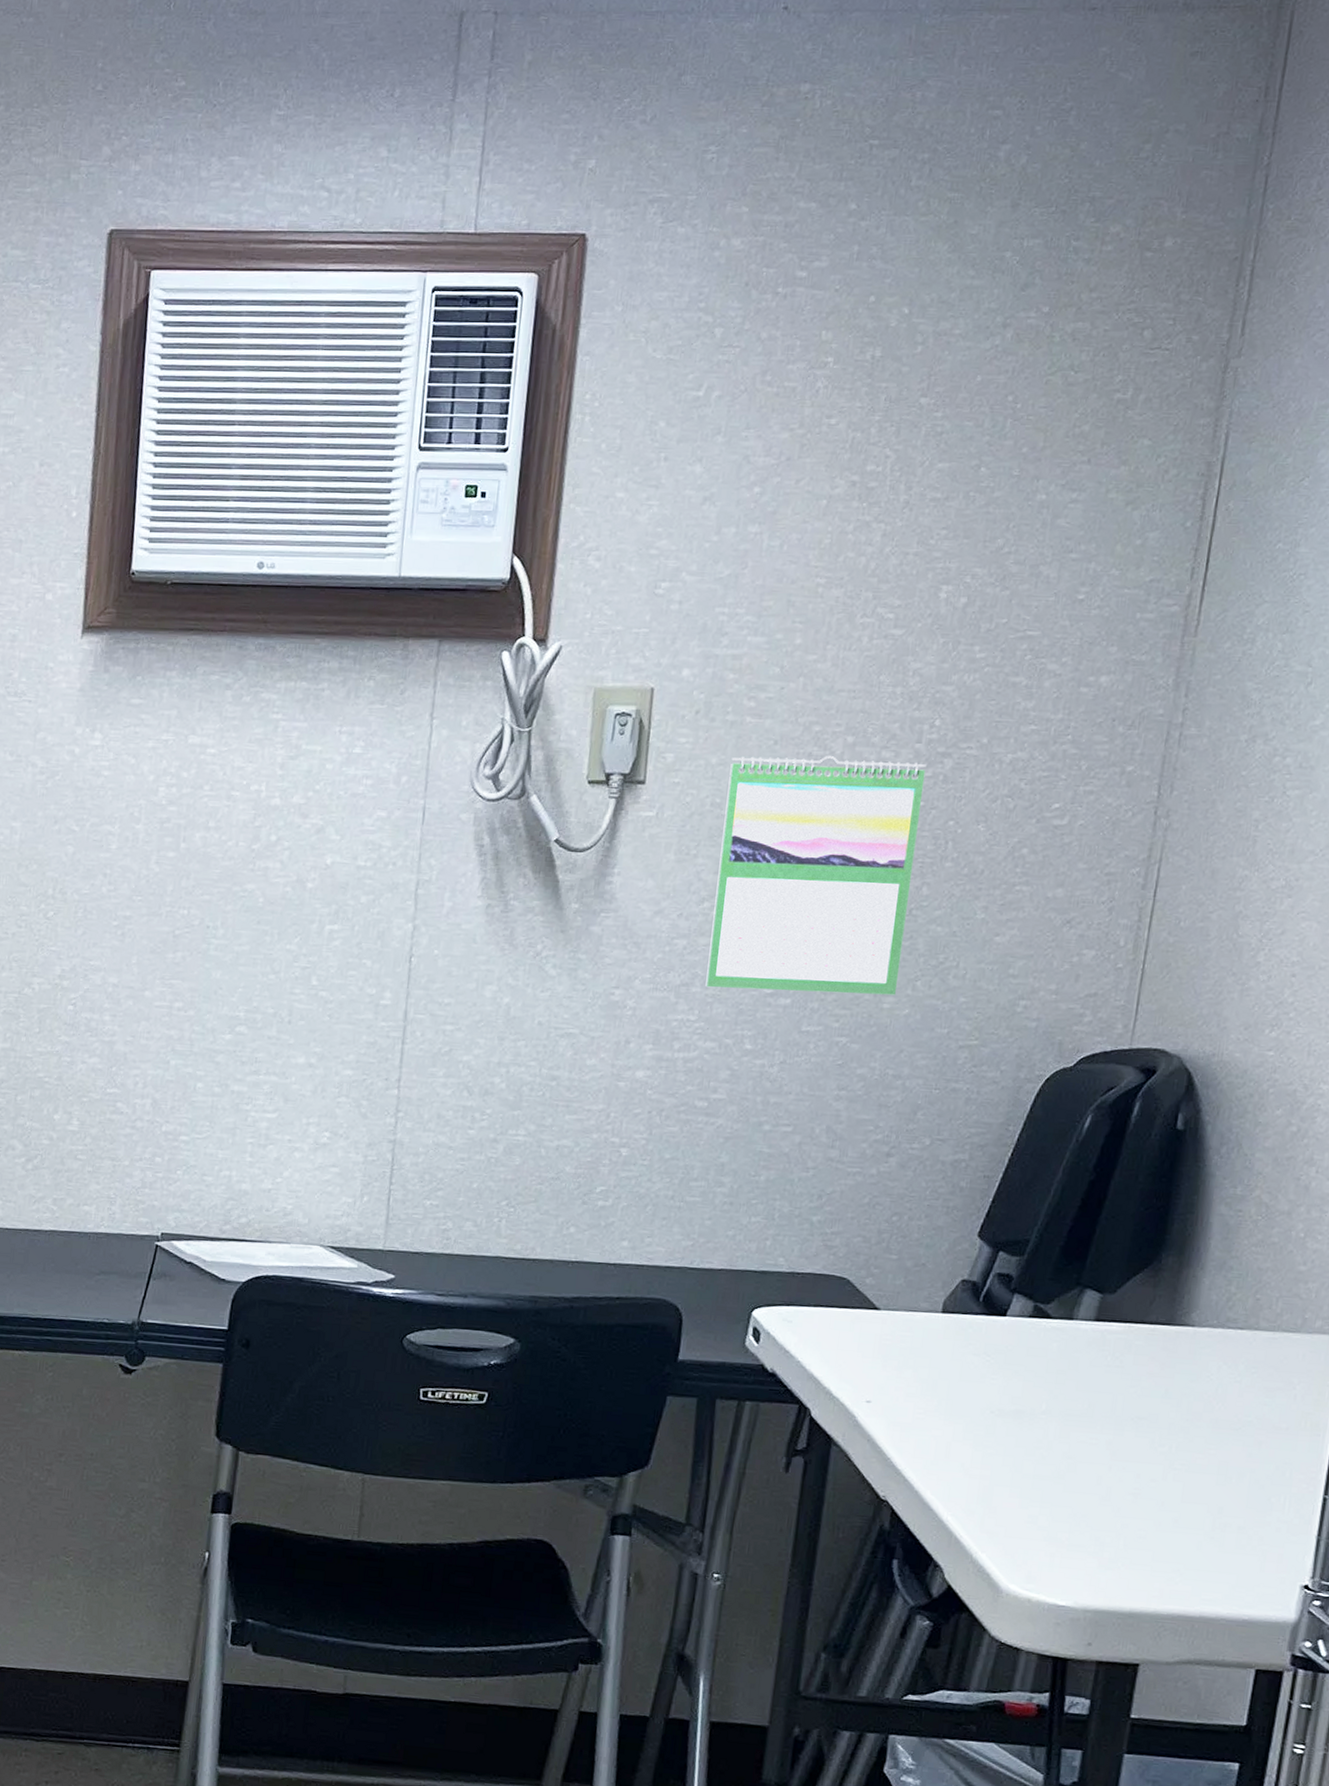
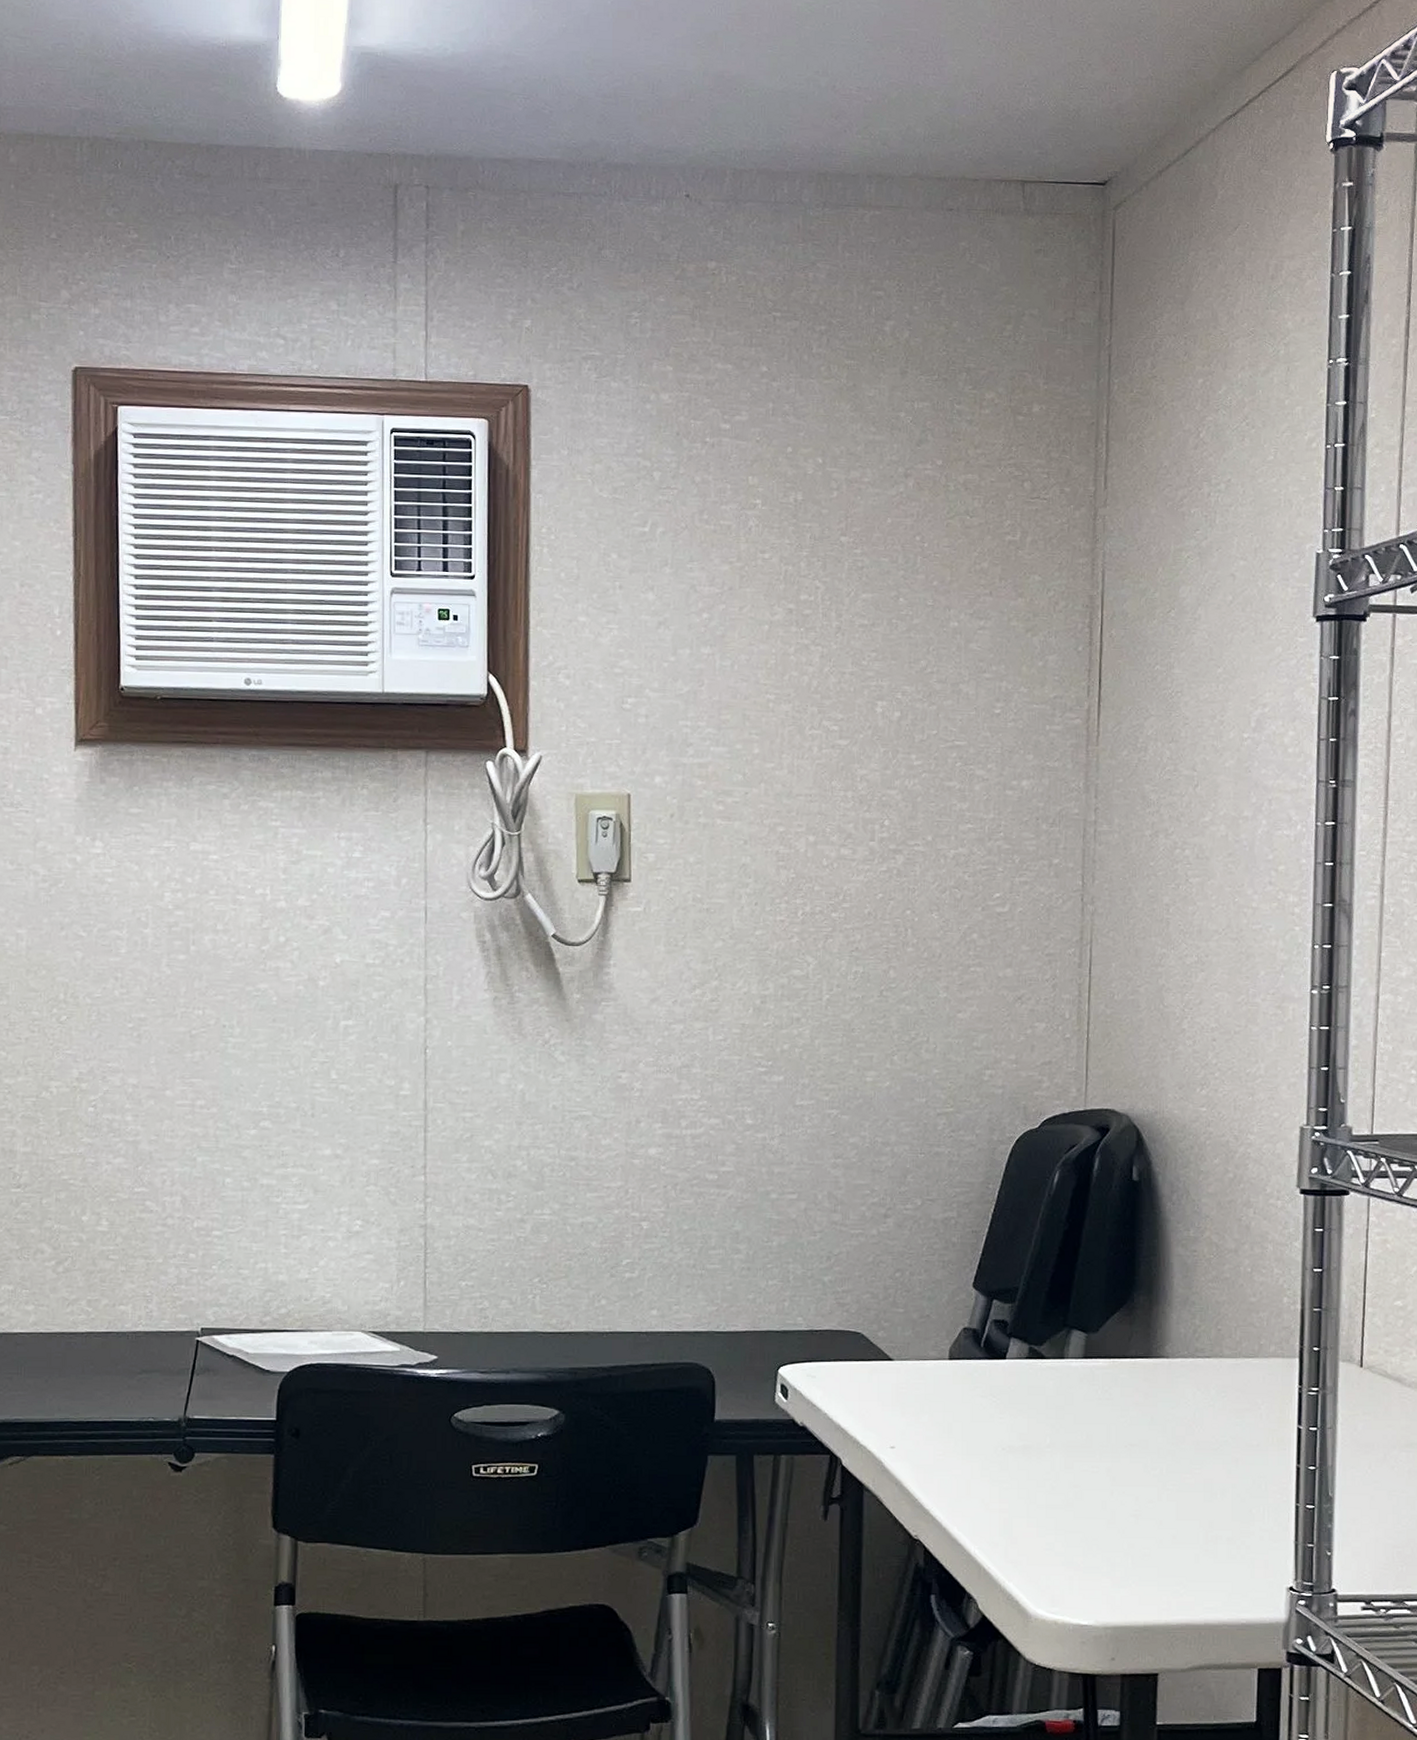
calendar: present [705,756,926,995] -> none [705,854,881,1070]

